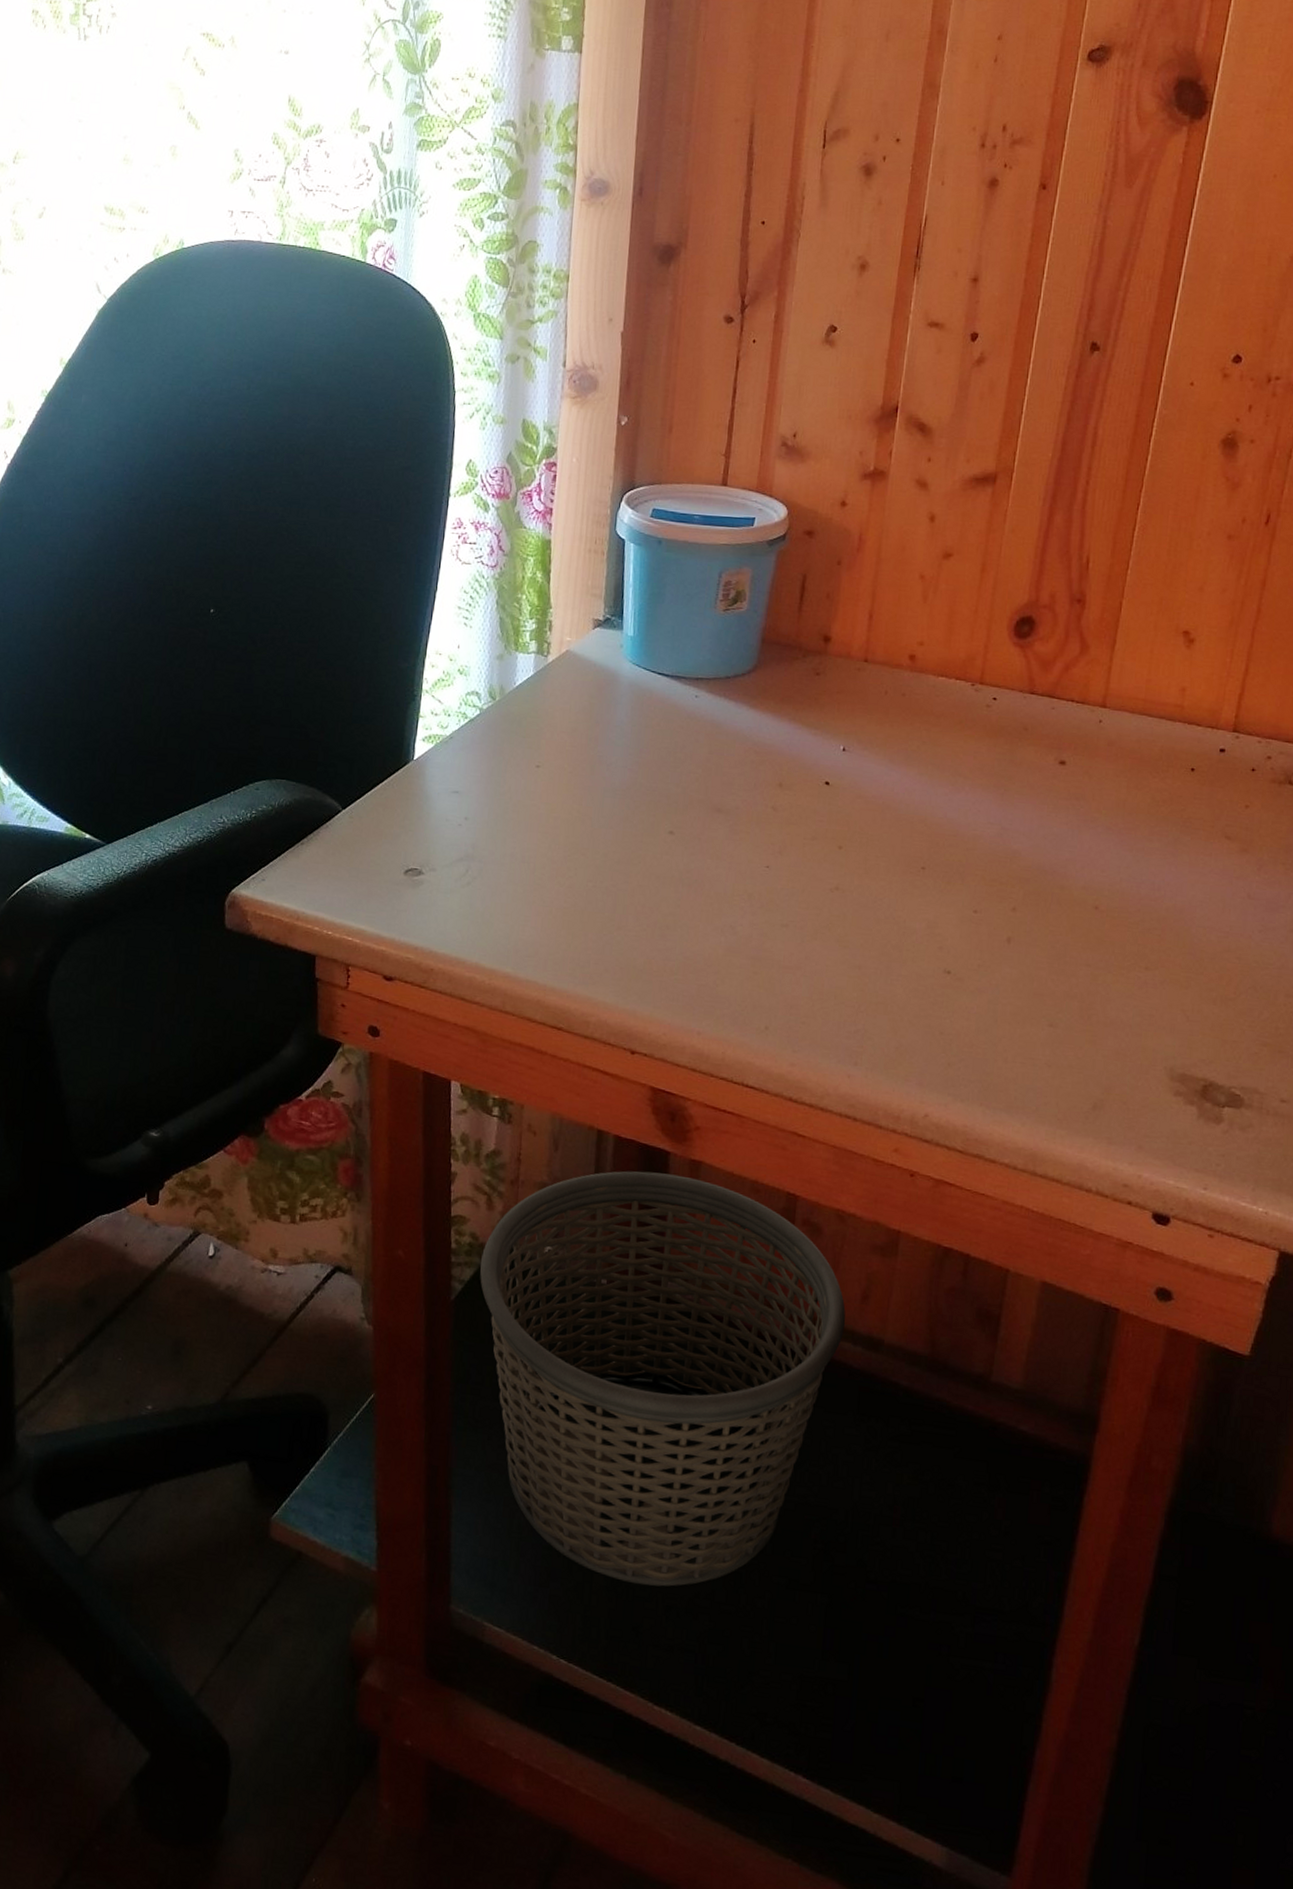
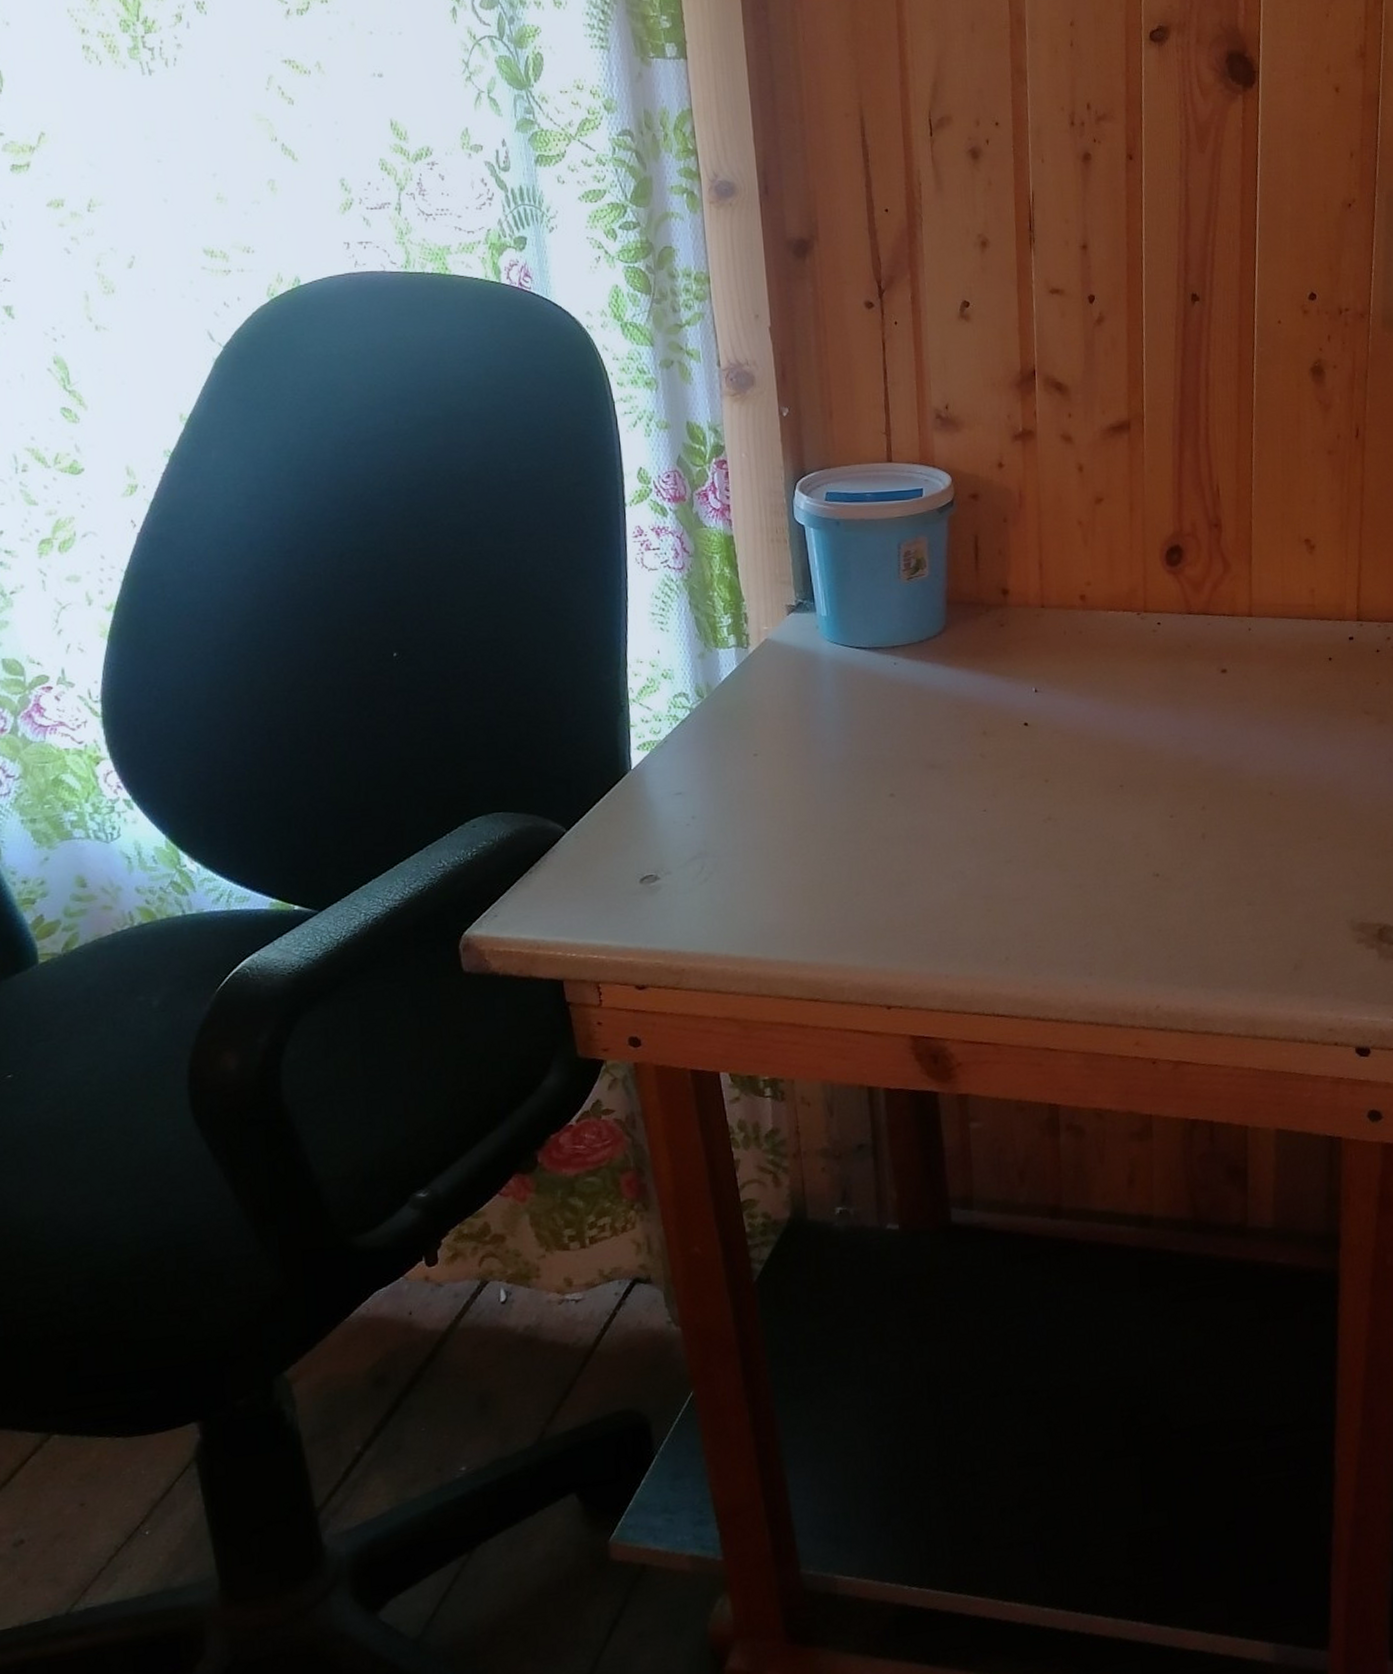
basket: present [480,1171,846,1588] -> none [776,1111,1118,1499]

